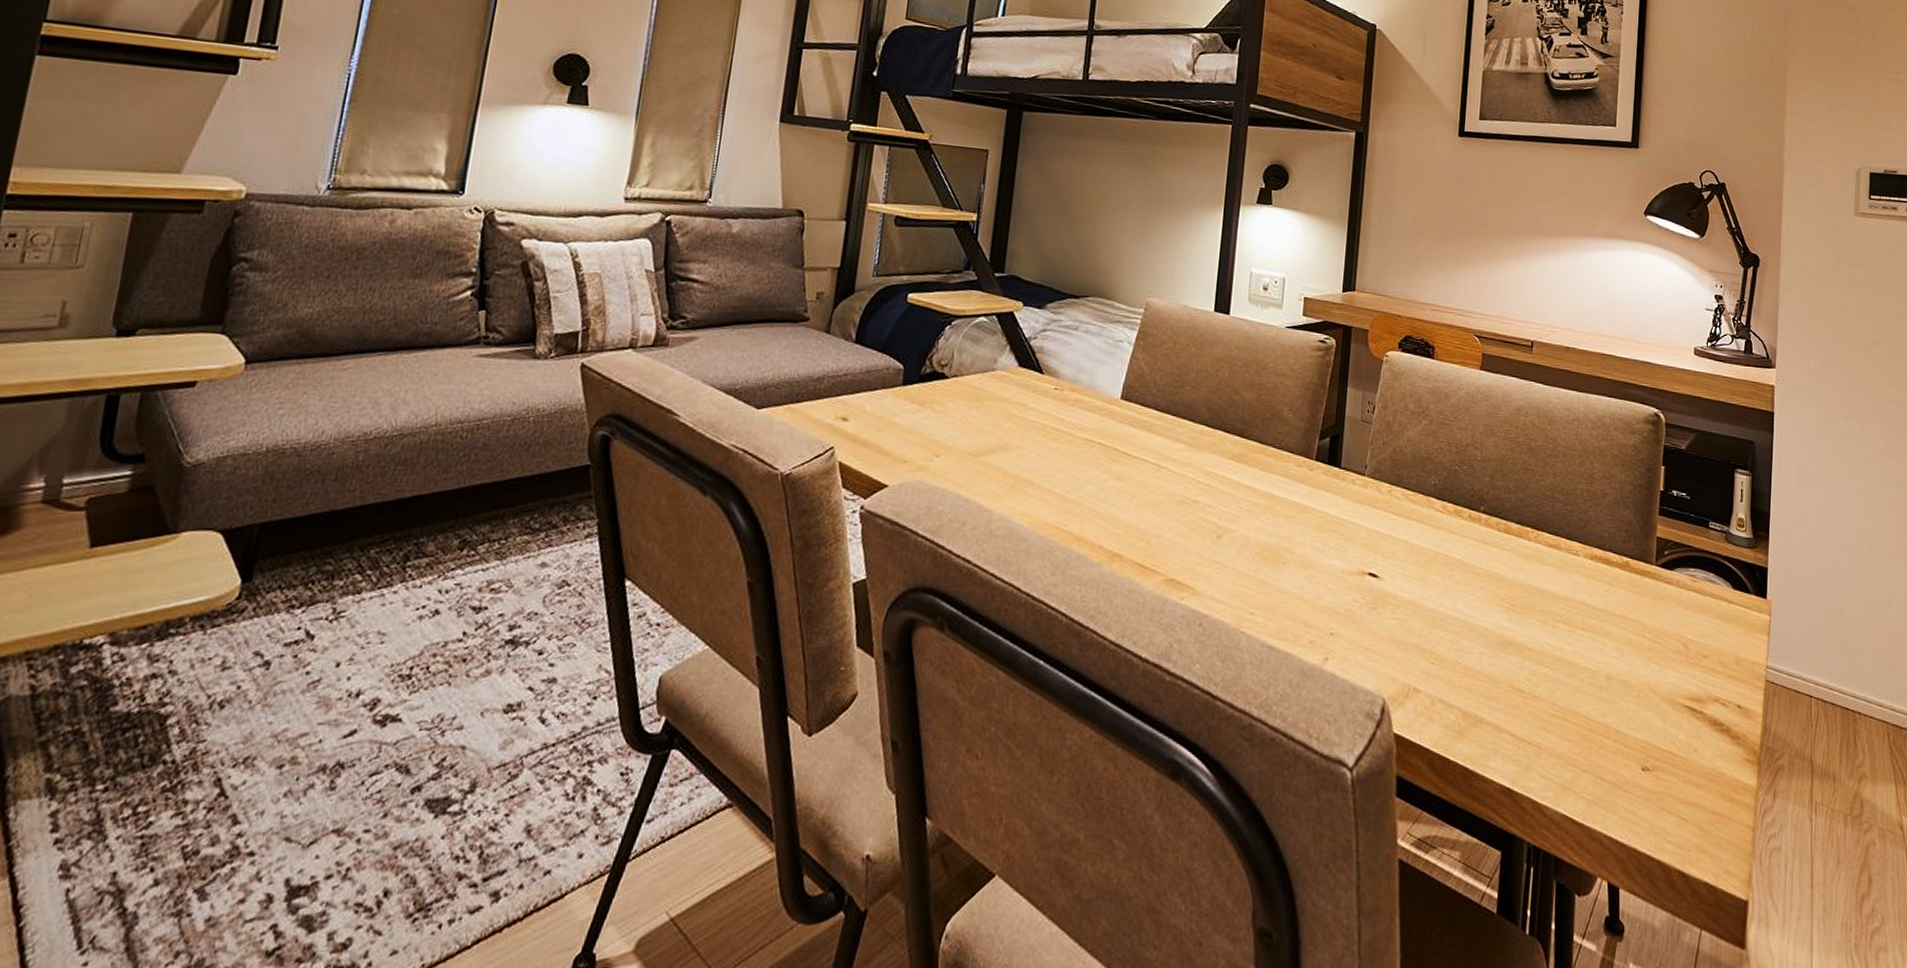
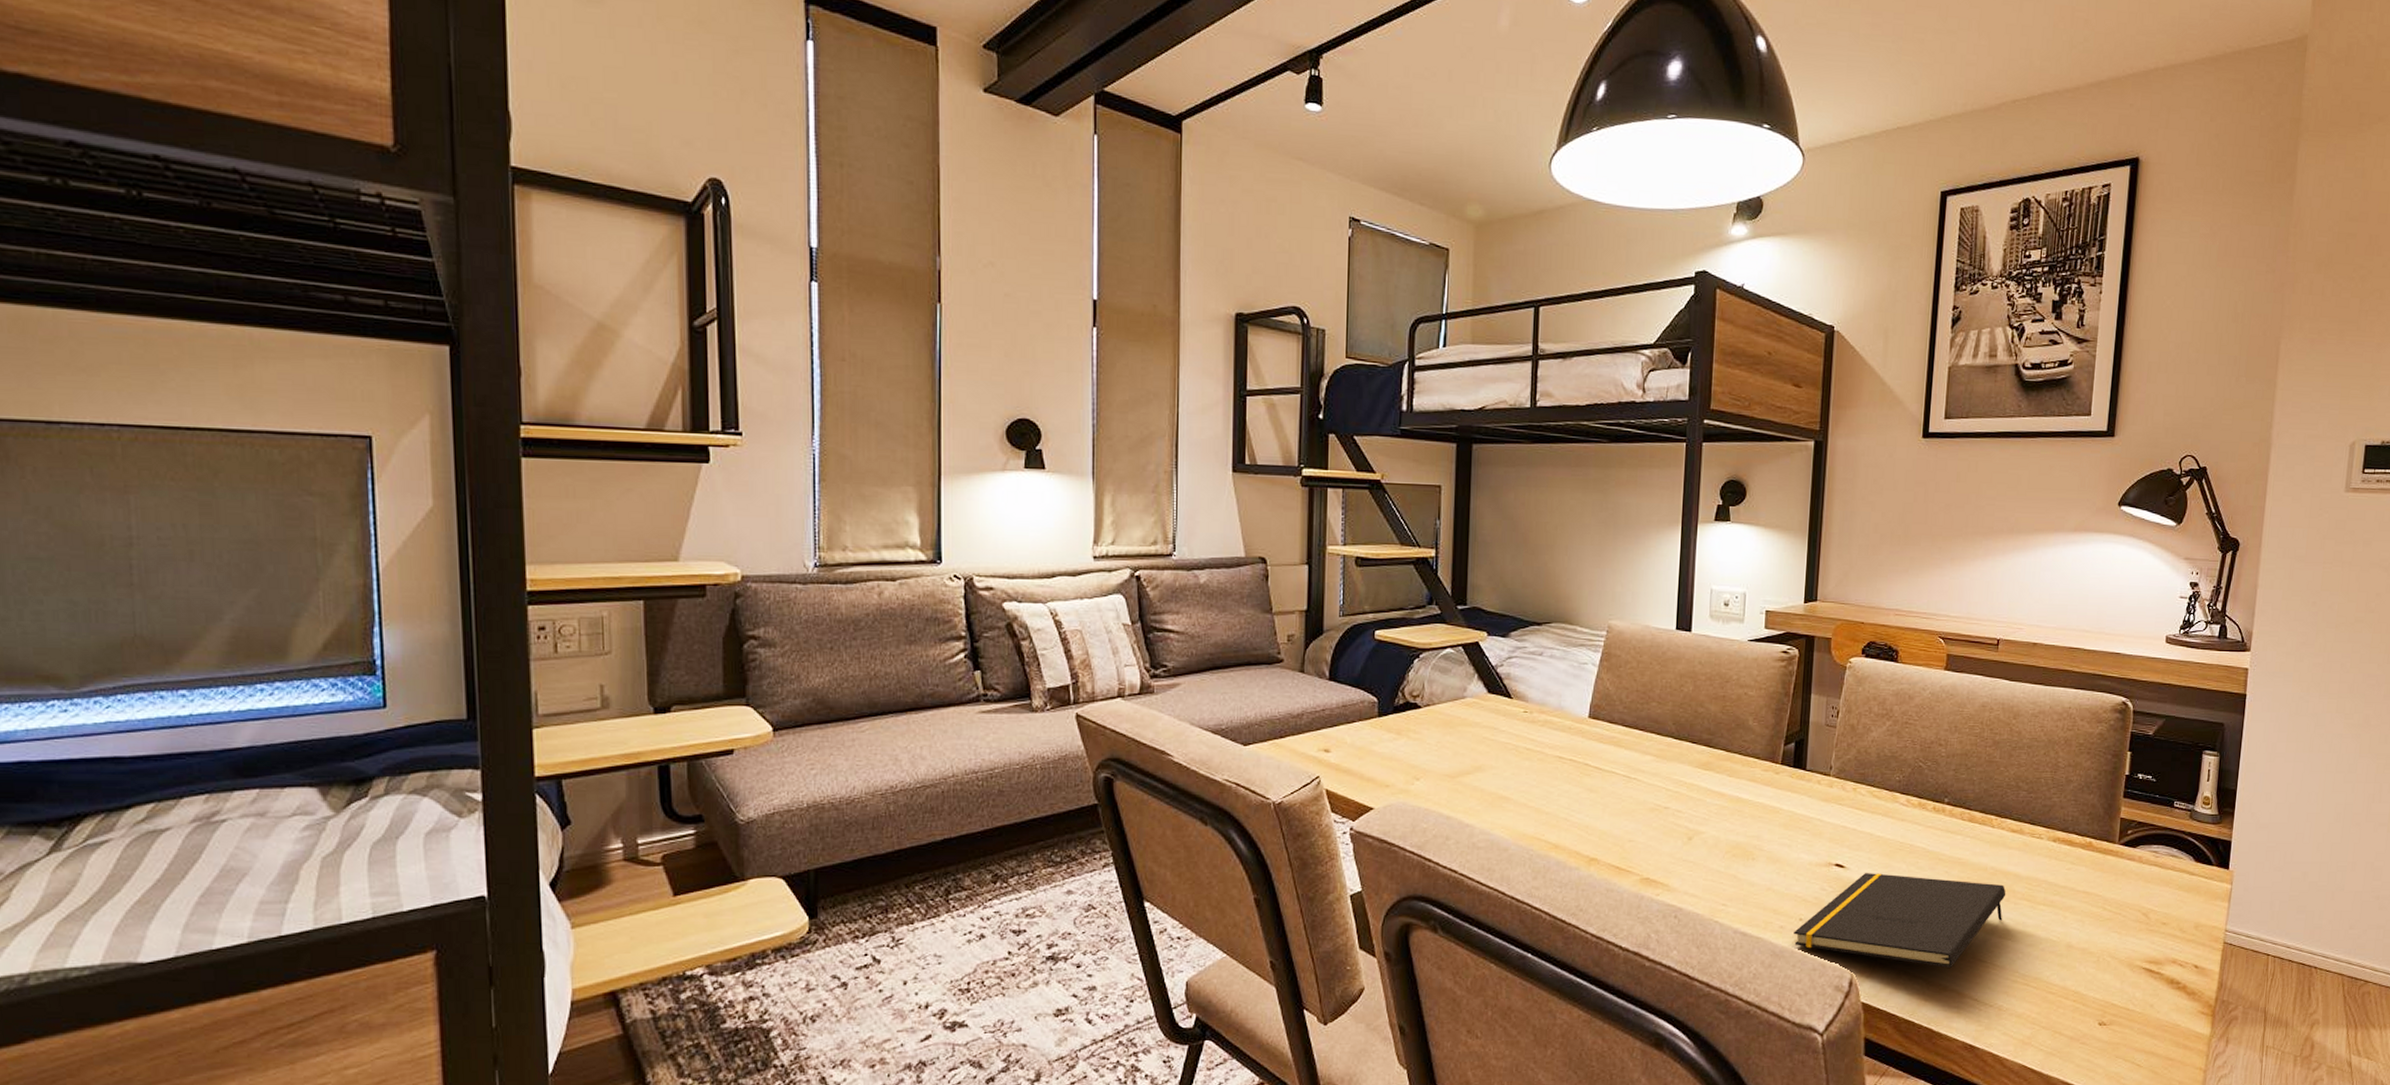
notepad: none [1324,585,1544,697] -> present [1794,873,2006,968]

